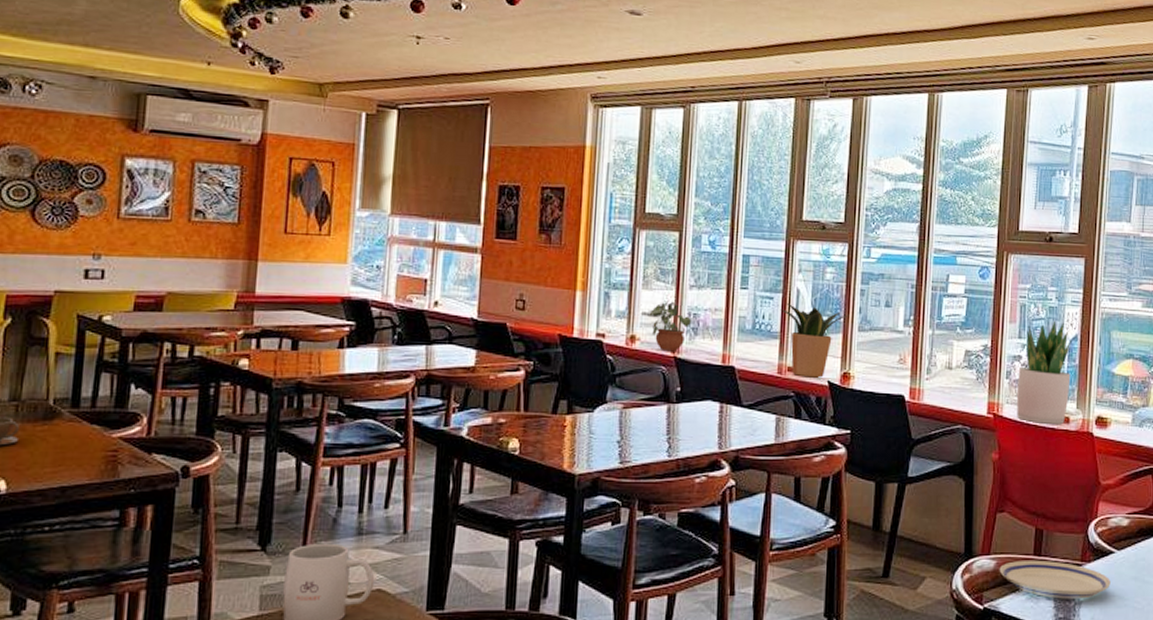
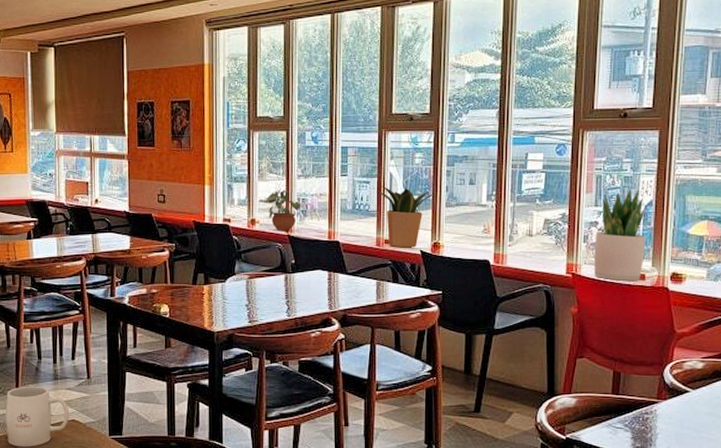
plate: present [999,560,1111,599] -> none [579,398,686,431]

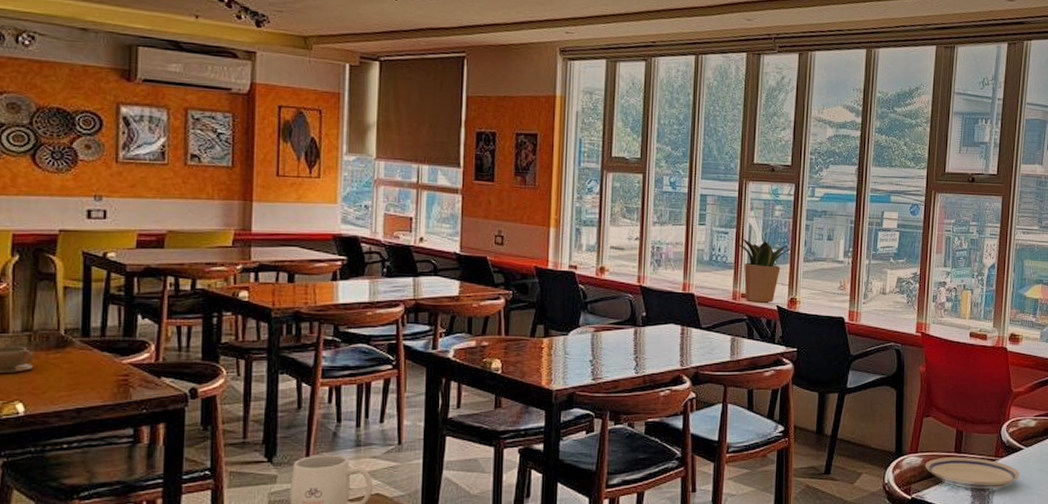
potted plant: present [265,188,300,231] -> none [616,234,654,281]
plate: none [579,398,686,431] -> present [925,456,1020,489]
planter: present [593,189,646,282] -> none [941,251,990,342]

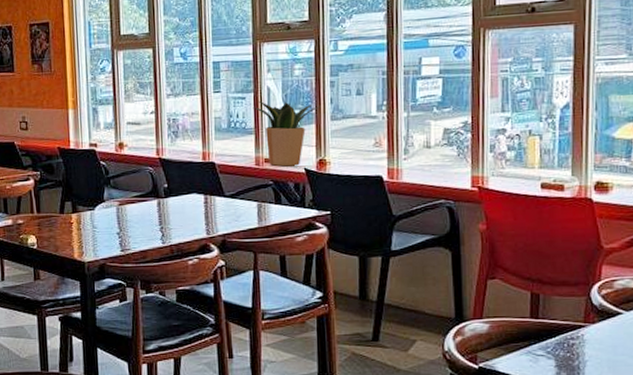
plate: present [925,456,1020,489] -> none [493,322,619,359]

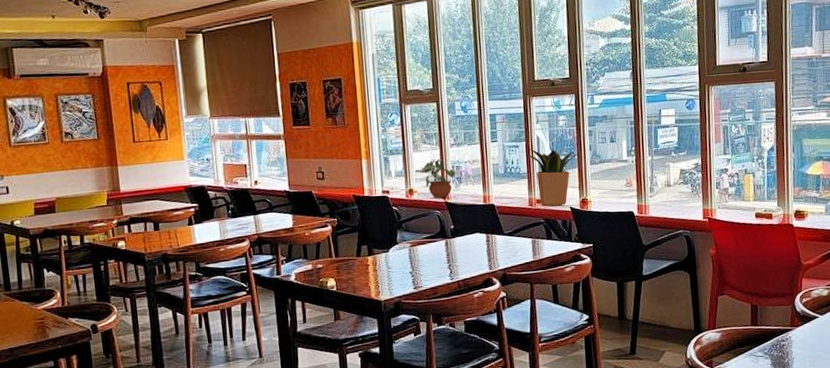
potted plant: none [133,109,171,154] -> present [421,157,455,199]

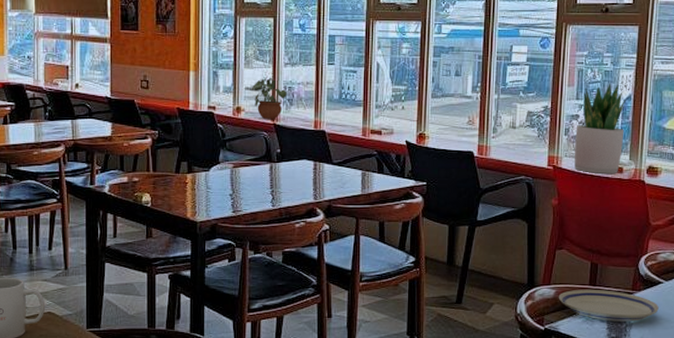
potted plant: present [525,148,582,207] -> none [363,75,424,138]
plate: none [724,329,817,358] -> present [558,289,659,322]
planter: none [726,136,771,222] -> present [574,83,625,175]

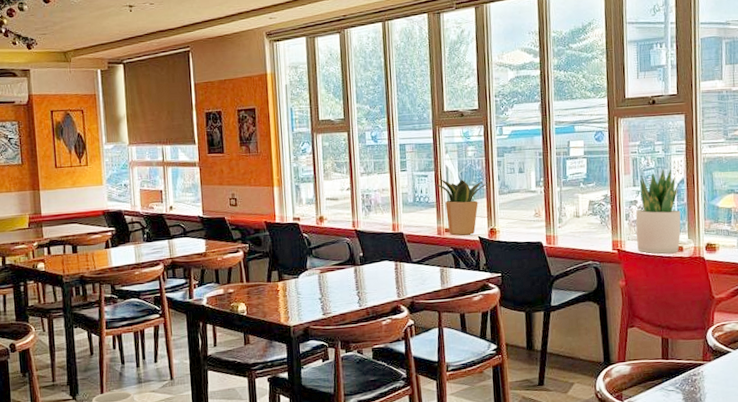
potted plant: present [251,76,287,120] -> none [331,186,365,227]
potted plant: none [363,75,424,138] -> present [434,178,490,236]
plate: present [558,289,659,322] -> none [634,362,730,393]

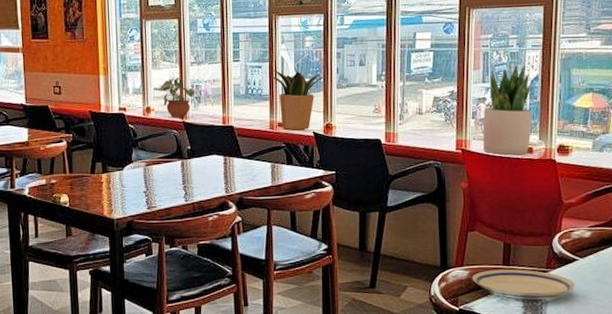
potted plant: none [331,186,365,227] -> present [159,75,194,118]
plate: none [634,362,730,393] -> present [472,269,575,300]

